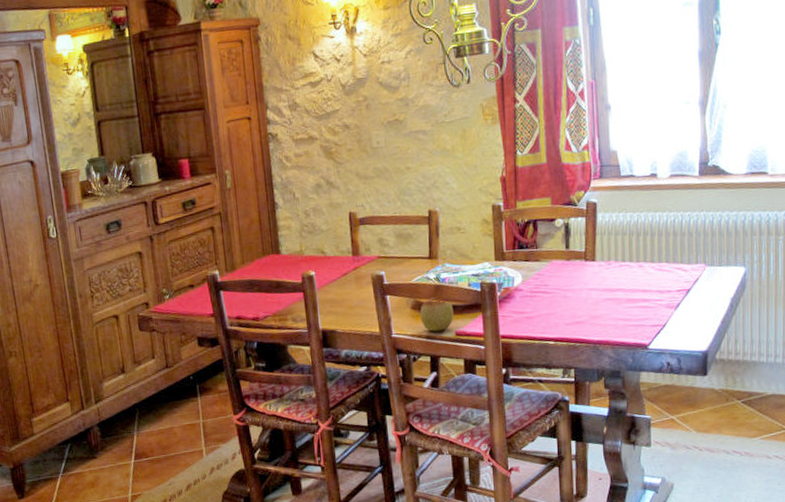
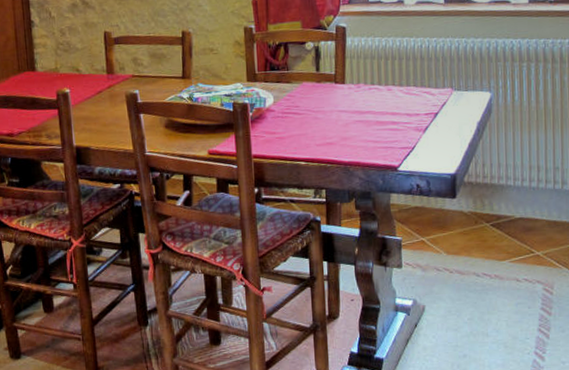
apple: present [420,298,454,332] -> none [173,117,207,150]

